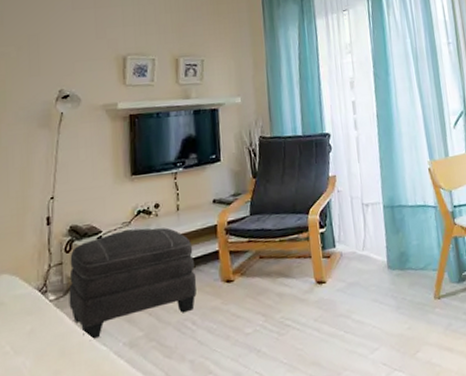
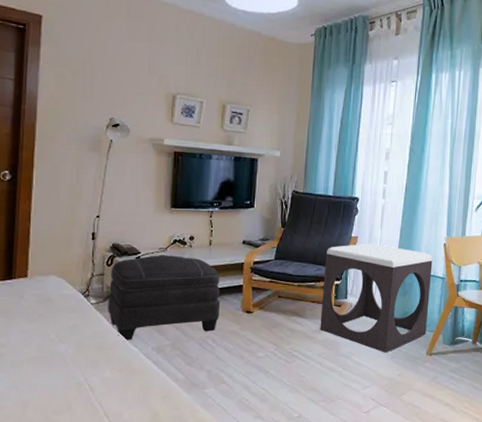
footstool: none [304,180,430,305] -> present [320,243,433,353]

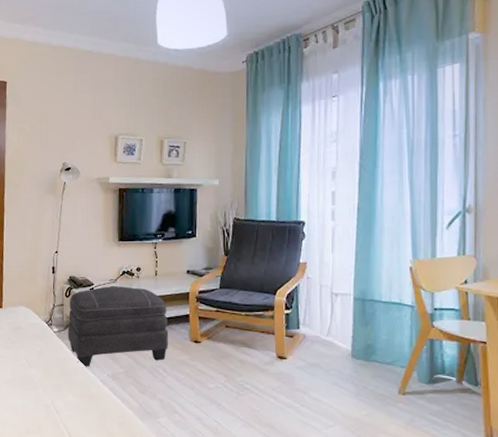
footstool: present [320,243,433,353] -> none [271,269,398,390]

